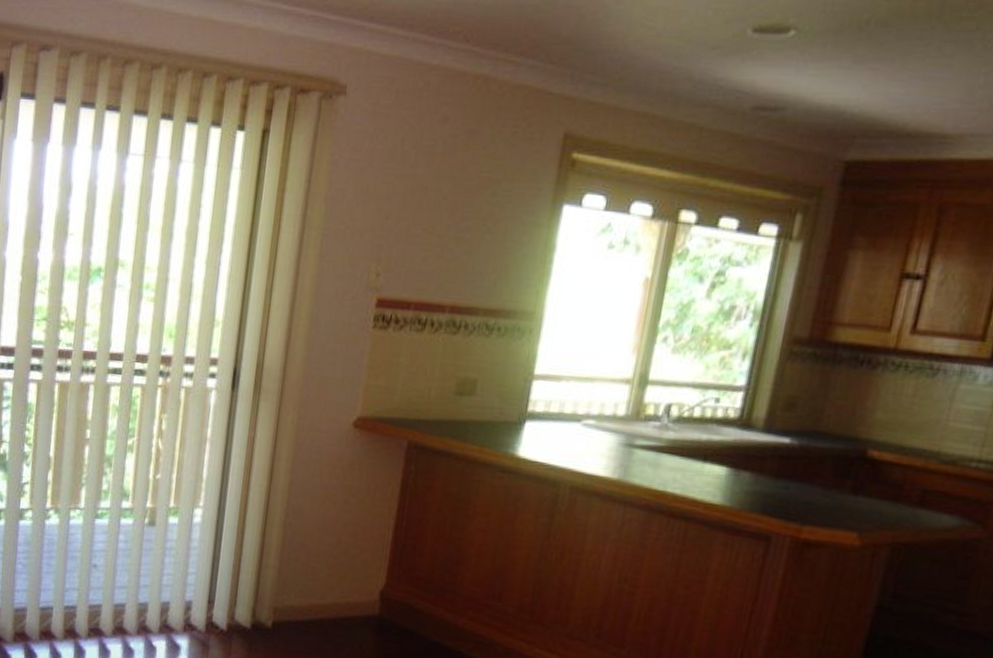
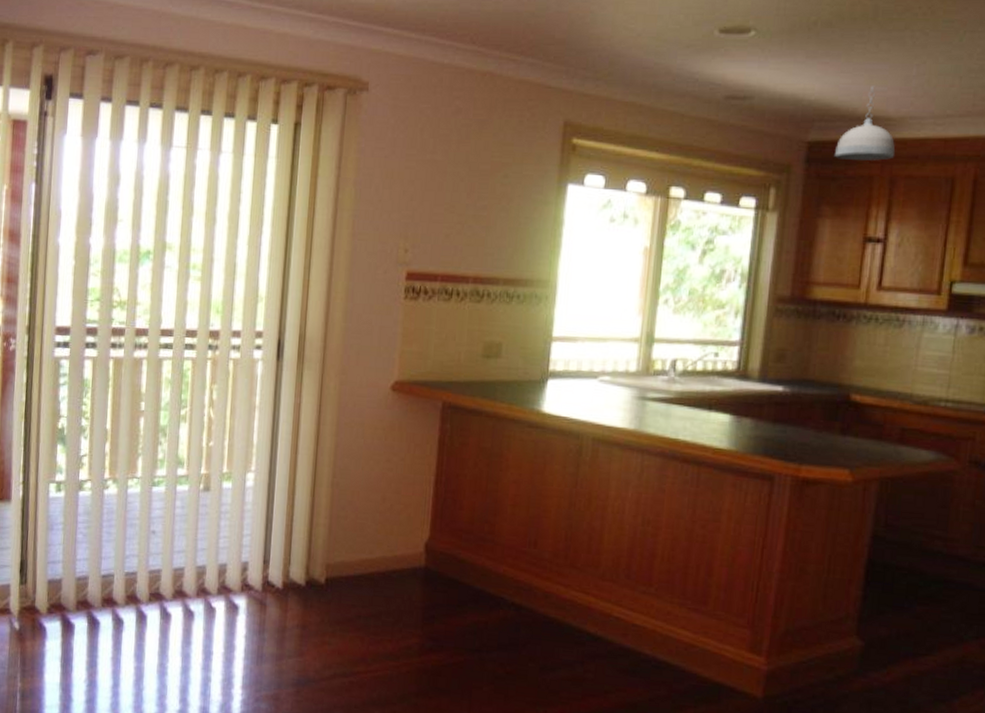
pendant light: none [876,97,950,185] -> present [835,86,895,161]

